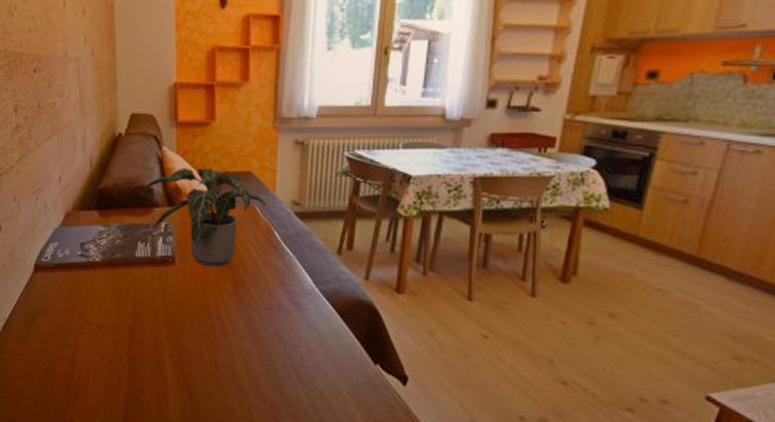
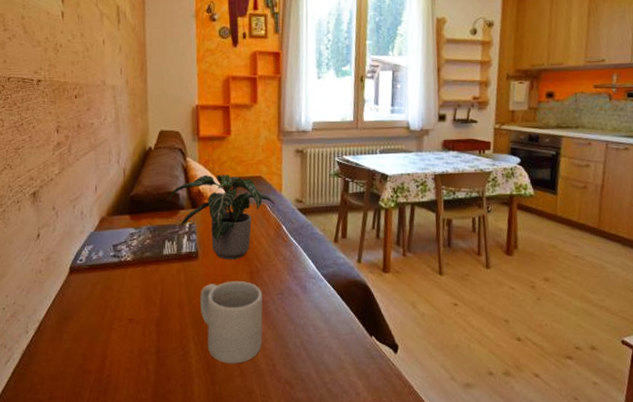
mug: none [176,291,248,381] -> present [200,280,263,364]

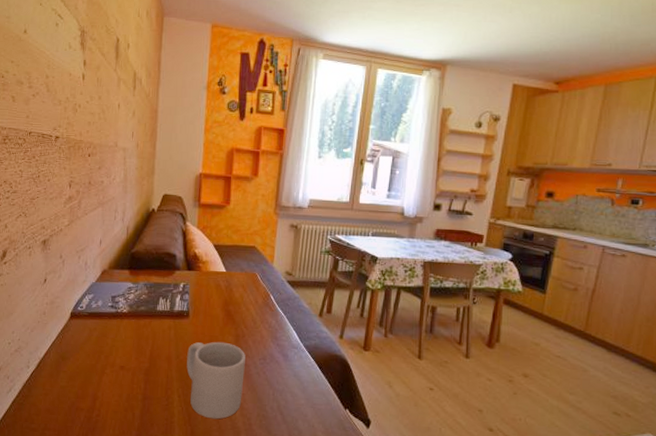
potted plant: present [169,174,275,260] -> none [166,239,265,322]

